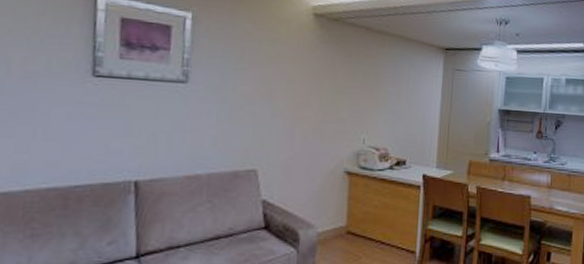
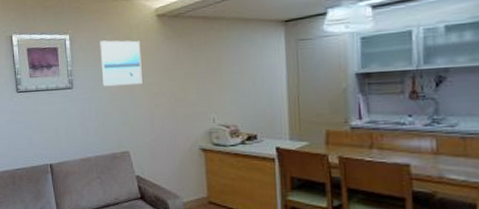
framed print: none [232,29,290,91] -> present [100,40,142,87]

